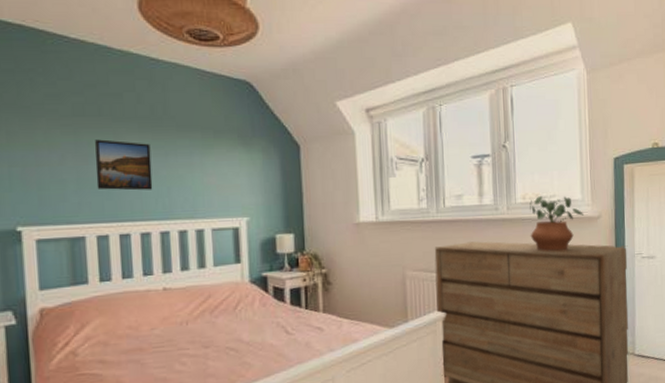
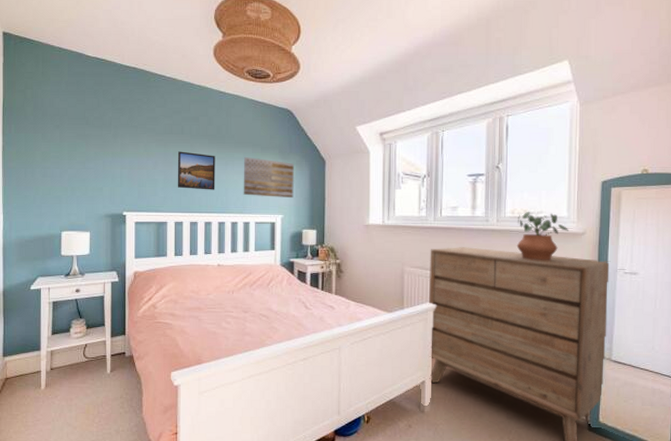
wall art: none [191,144,261,195] -> present [243,157,294,198]

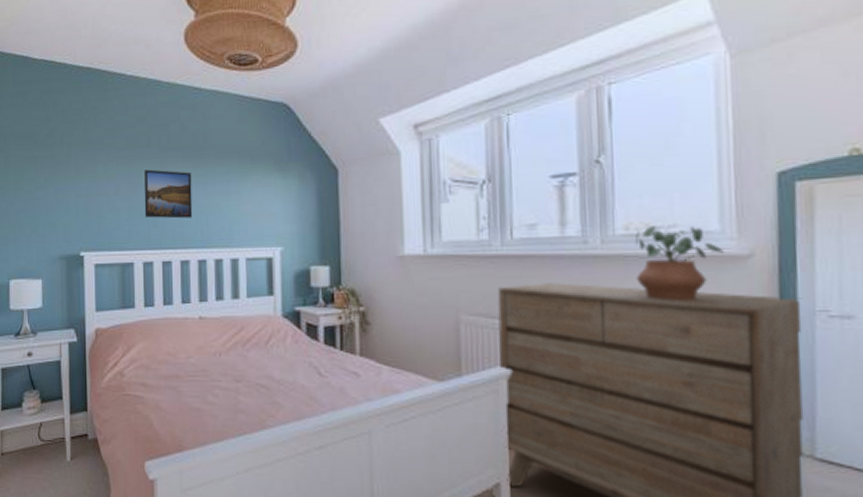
wall art: present [243,157,294,198] -> none [228,171,296,224]

